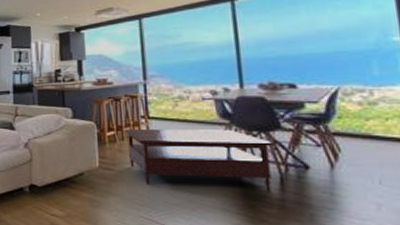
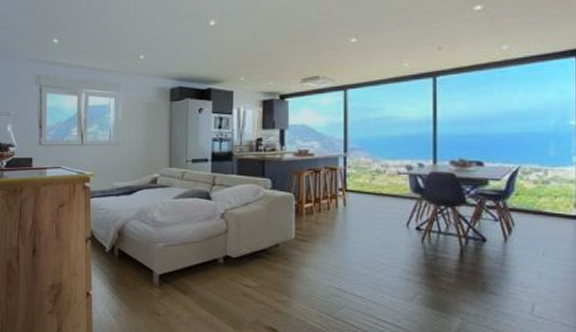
coffee table: present [124,128,273,189] -> none [322,201,457,260]

